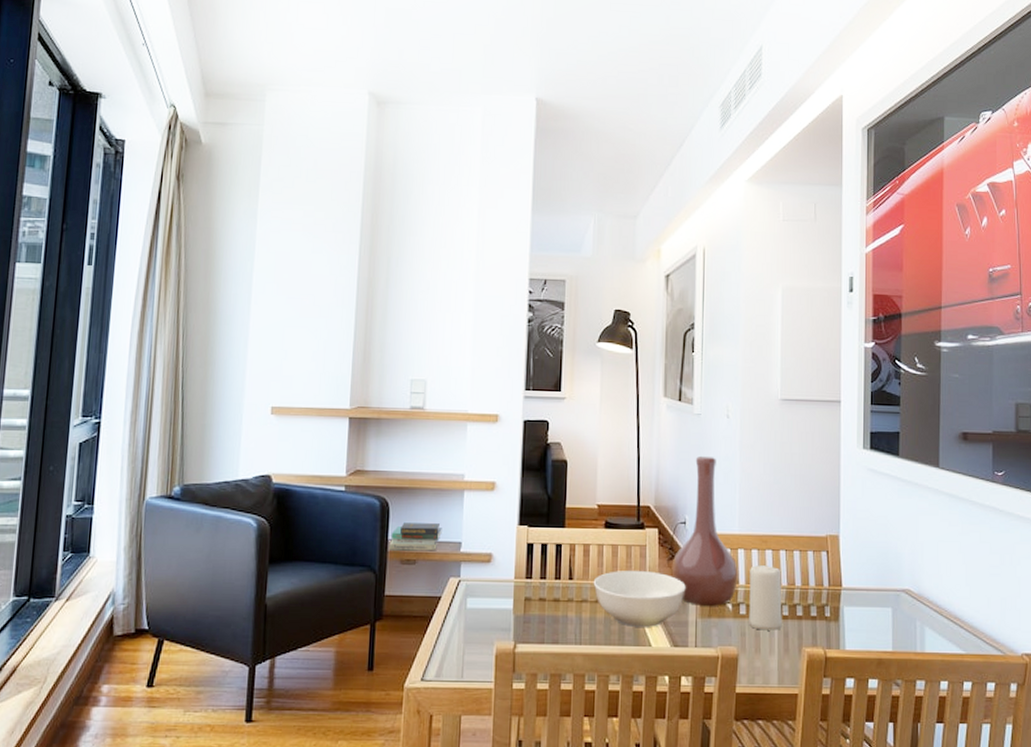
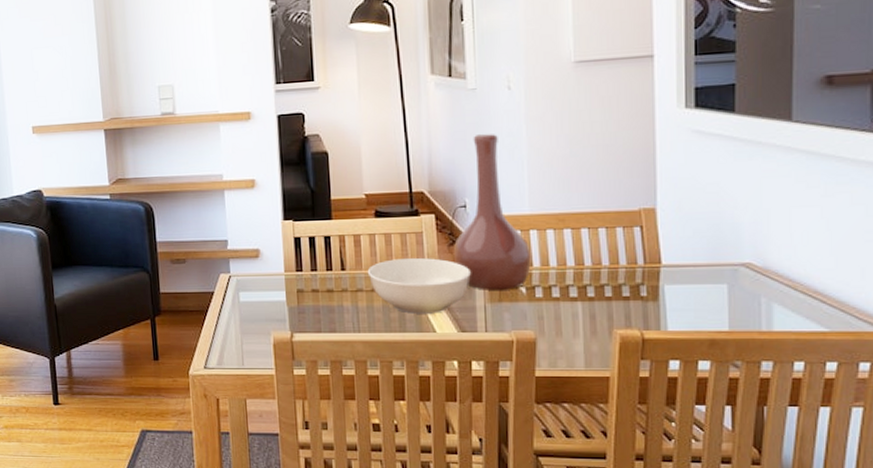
books: present [388,523,442,551] -> none [158,224,207,252]
candle: present [749,564,783,631] -> none [545,244,589,313]

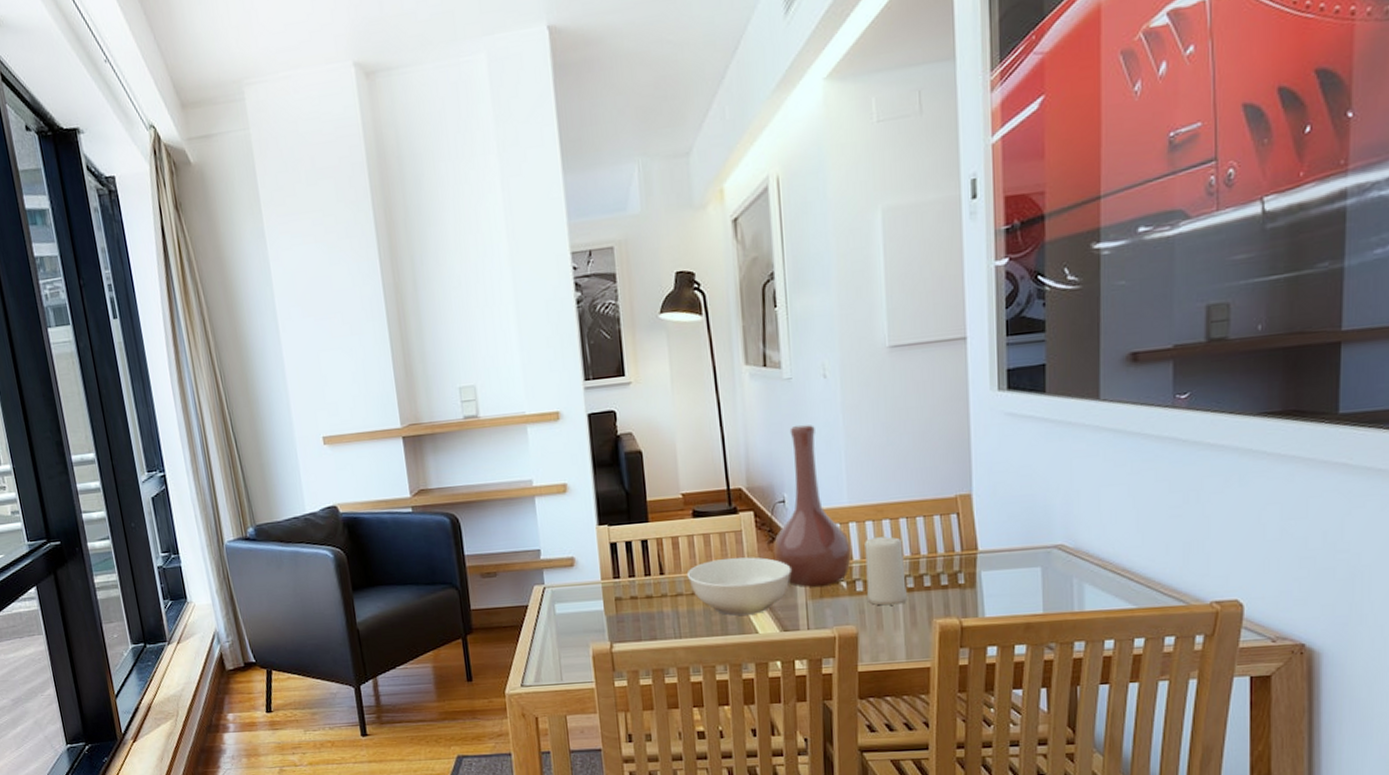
candle: none [545,244,589,313] -> present [864,536,909,606]

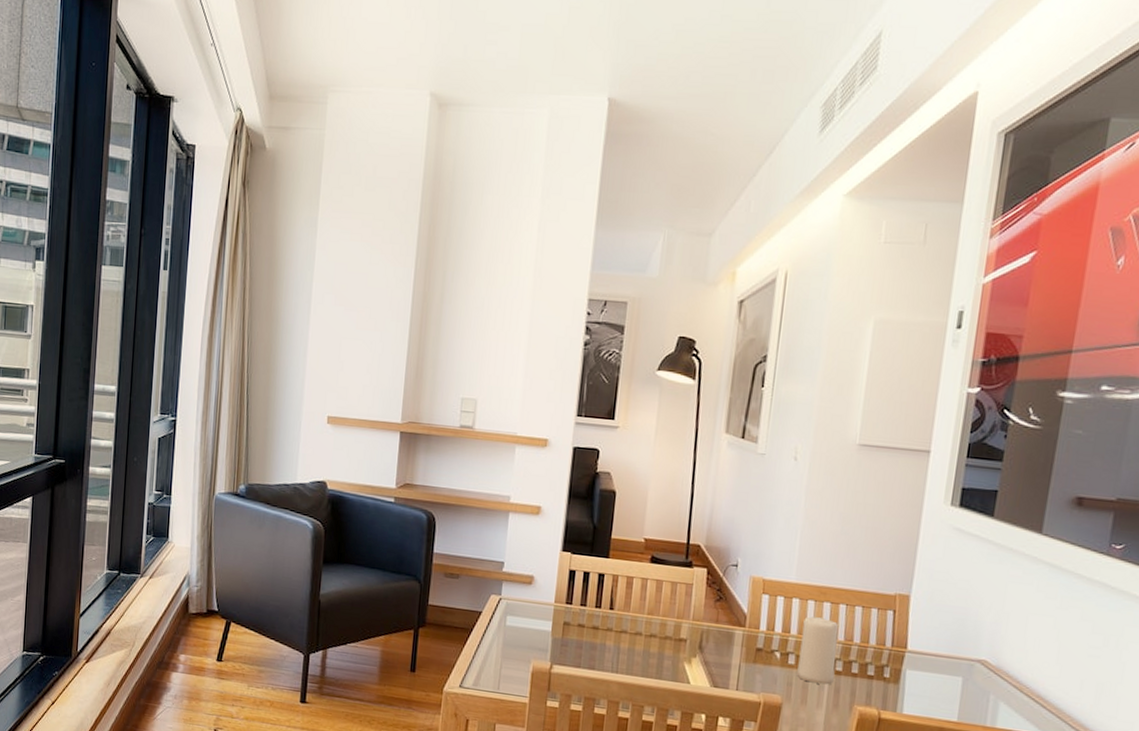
bowl: present [686,557,792,616] -> none [634,606,732,665]
vase: present [772,424,852,587] -> none [717,497,792,653]

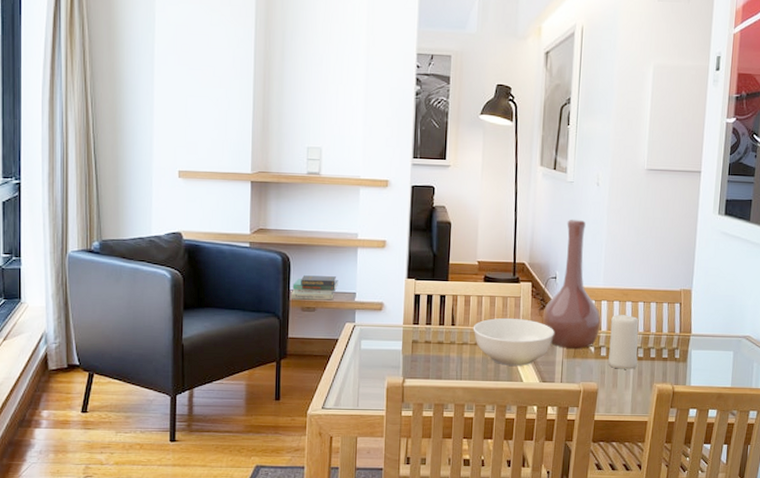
books: none [433,538,486,568] -> present [290,275,338,300]
bowl: none [634,606,732,665] -> present [473,318,554,366]
vase: none [717,497,792,653] -> present [542,219,602,349]

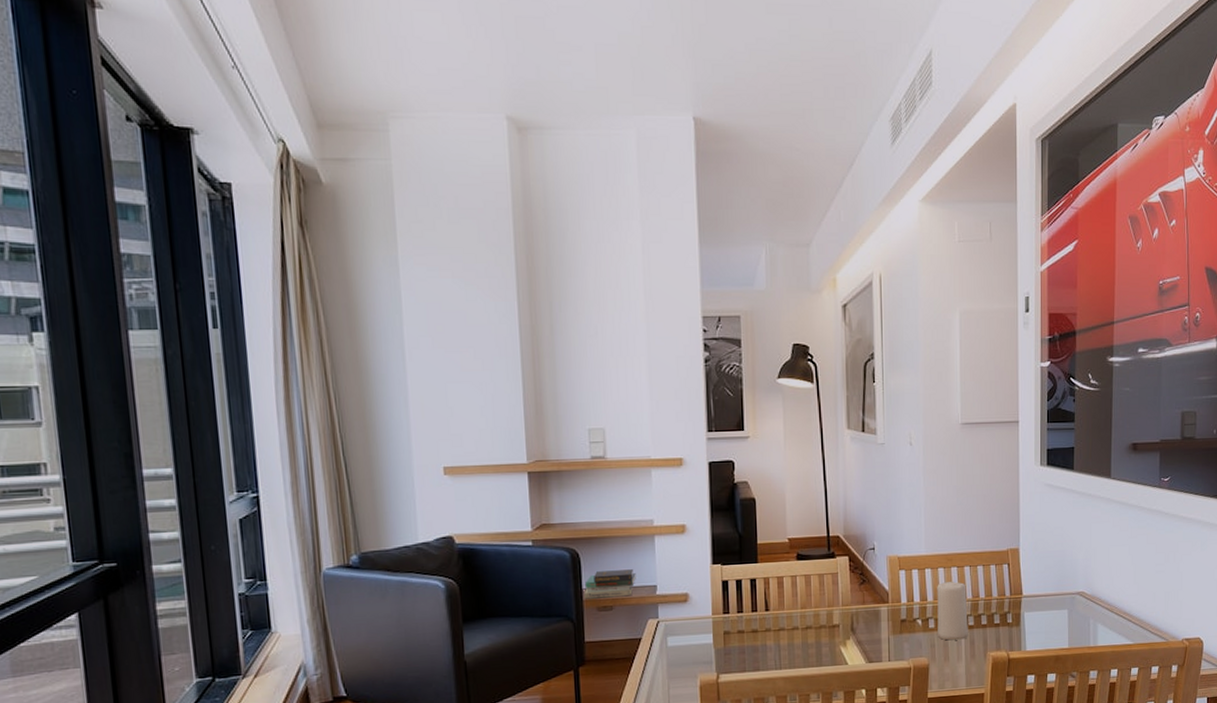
bowl: present [473,318,554,366] -> none [789,596,877,649]
vase: present [542,219,602,349] -> none [863,483,927,624]

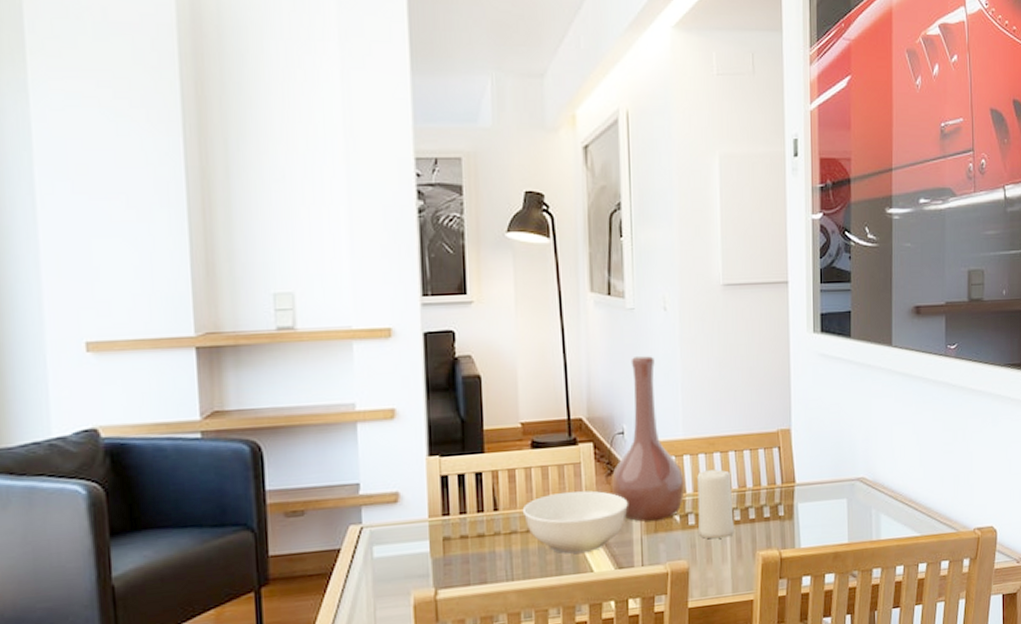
books: present [583,569,636,599] -> none [267,465,334,503]
bowl: none [789,596,877,649] -> present [522,490,628,554]
vase: none [863,483,927,624] -> present [610,355,686,522]

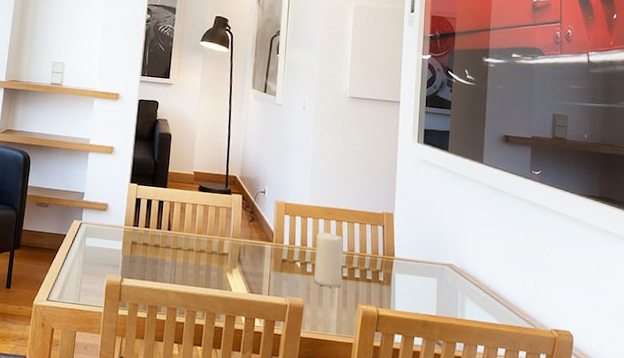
bowl: present [522,490,628,554] -> none [187,226,263,275]
vase: present [610,355,686,522] -> none [251,138,308,263]

